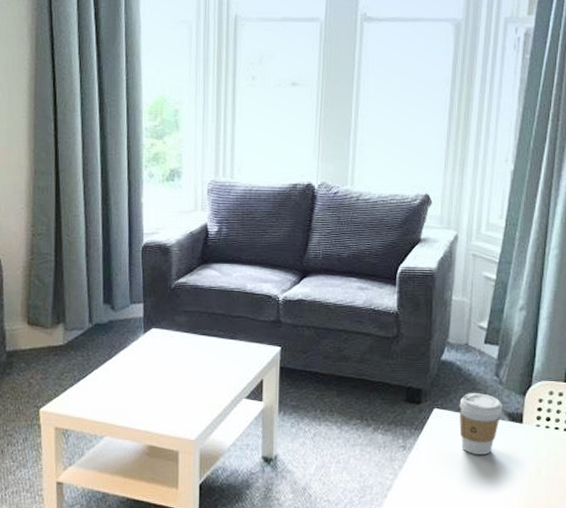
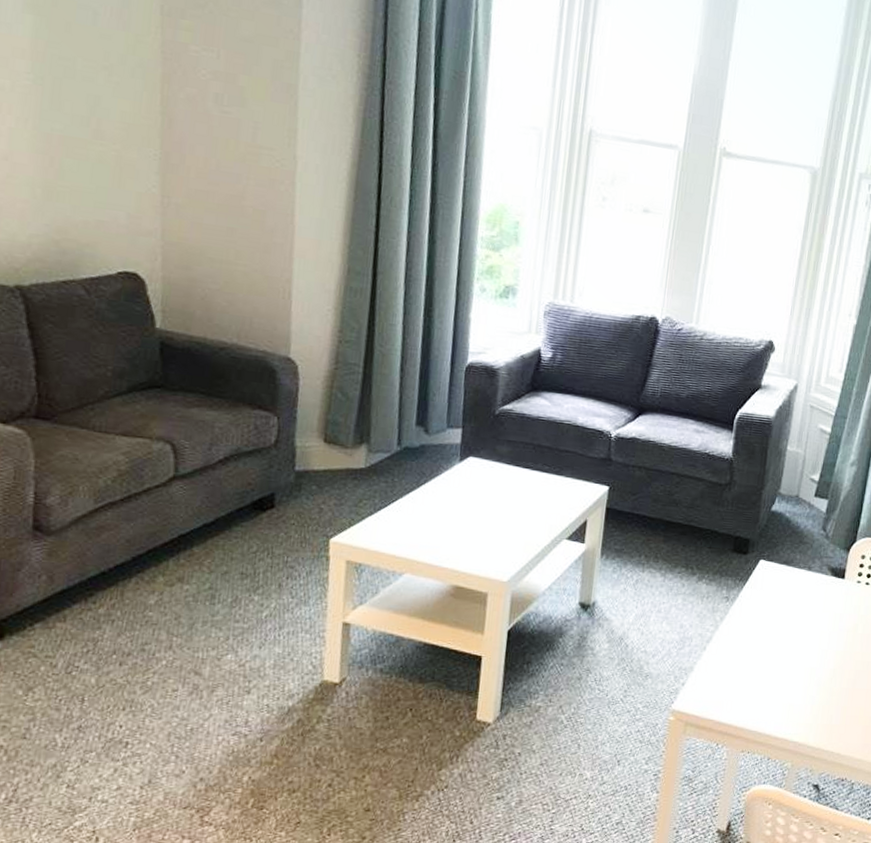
coffee cup: present [459,393,503,454] -> none [783,546,827,609]

